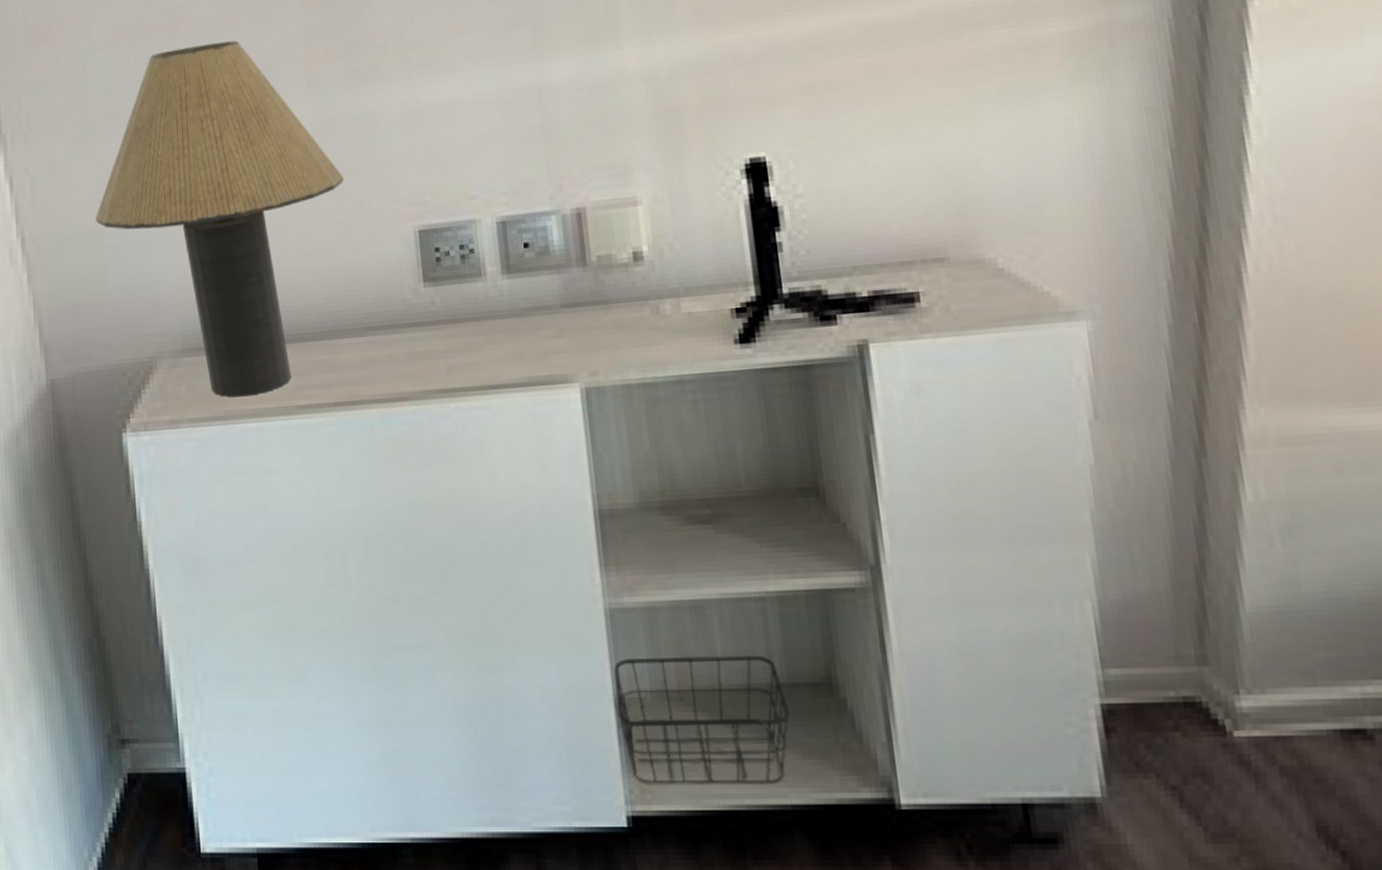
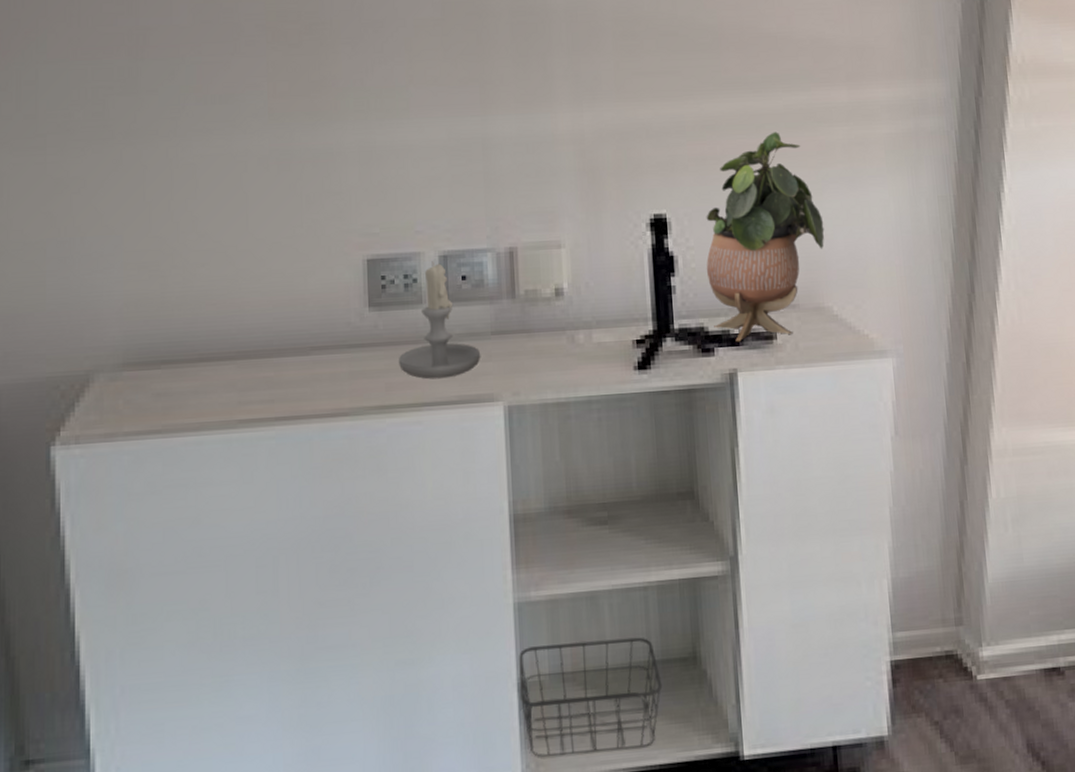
table lamp: present [95,40,344,398] -> none [36,68,299,411]
candle: none [459,228,551,360] -> present [399,261,481,380]
potted plant: none [817,44,981,306] -> present [706,132,825,341]

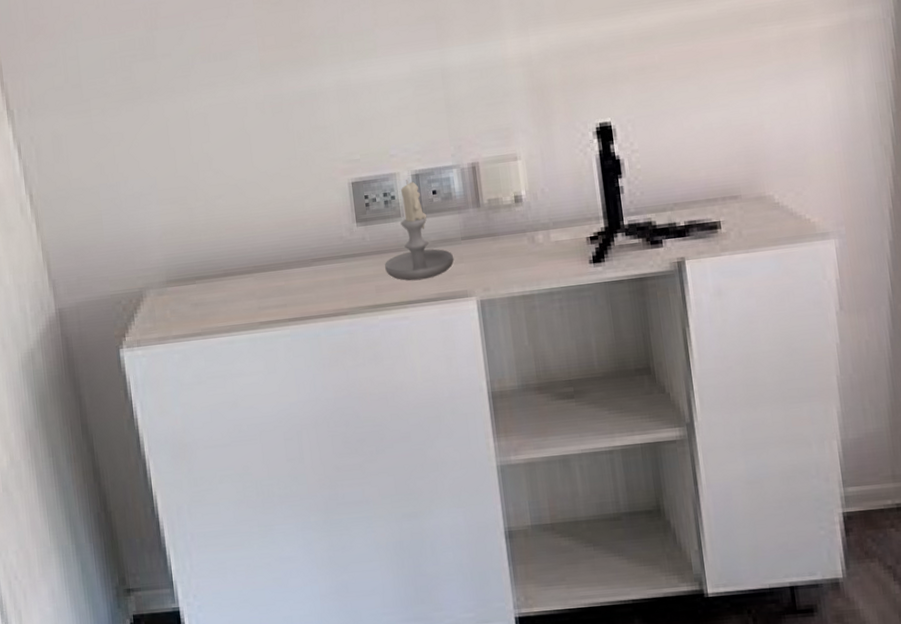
basket: present [518,637,663,757] -> none [504,493,631,592]
potted plant: present [706,132,825,341] -> none [648,36,763,233]

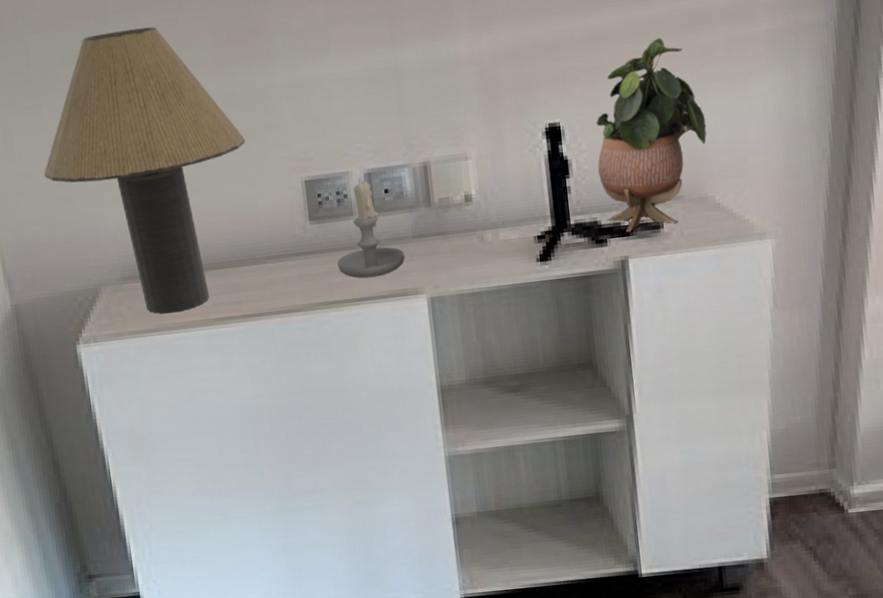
table lamp: none [91,31,292,318] -> present [43,26,245,314]
potted plant: none [648,36,763,233] -> present [596,38,707,232]

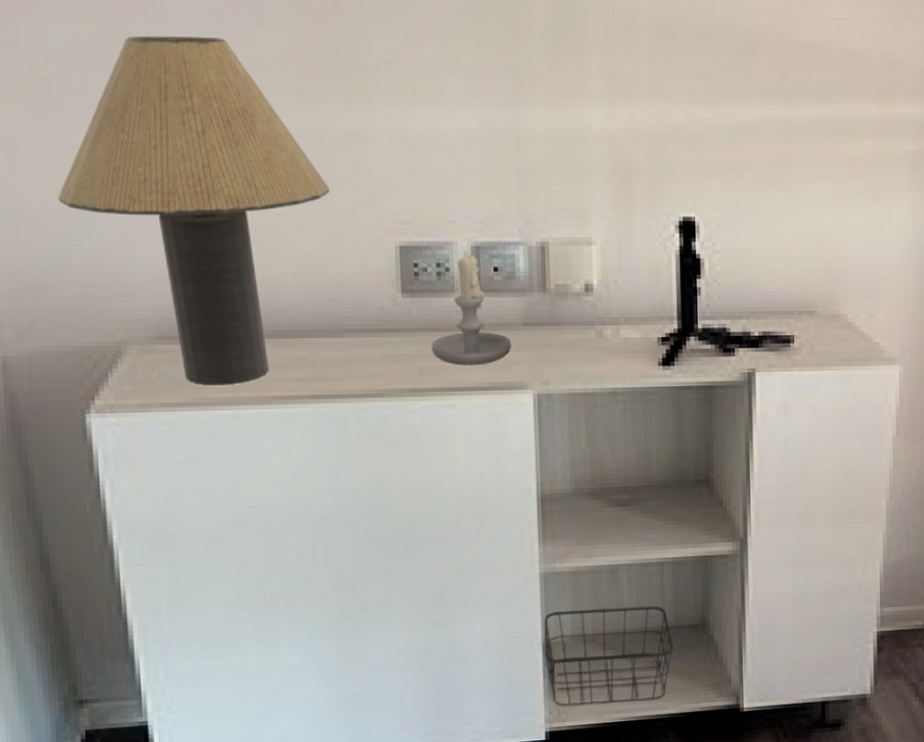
basket: none [451,481,572,574] -> present [543,606,674,706]
potted plant: present [596,38,707,232] -> none [731,142,845,343]

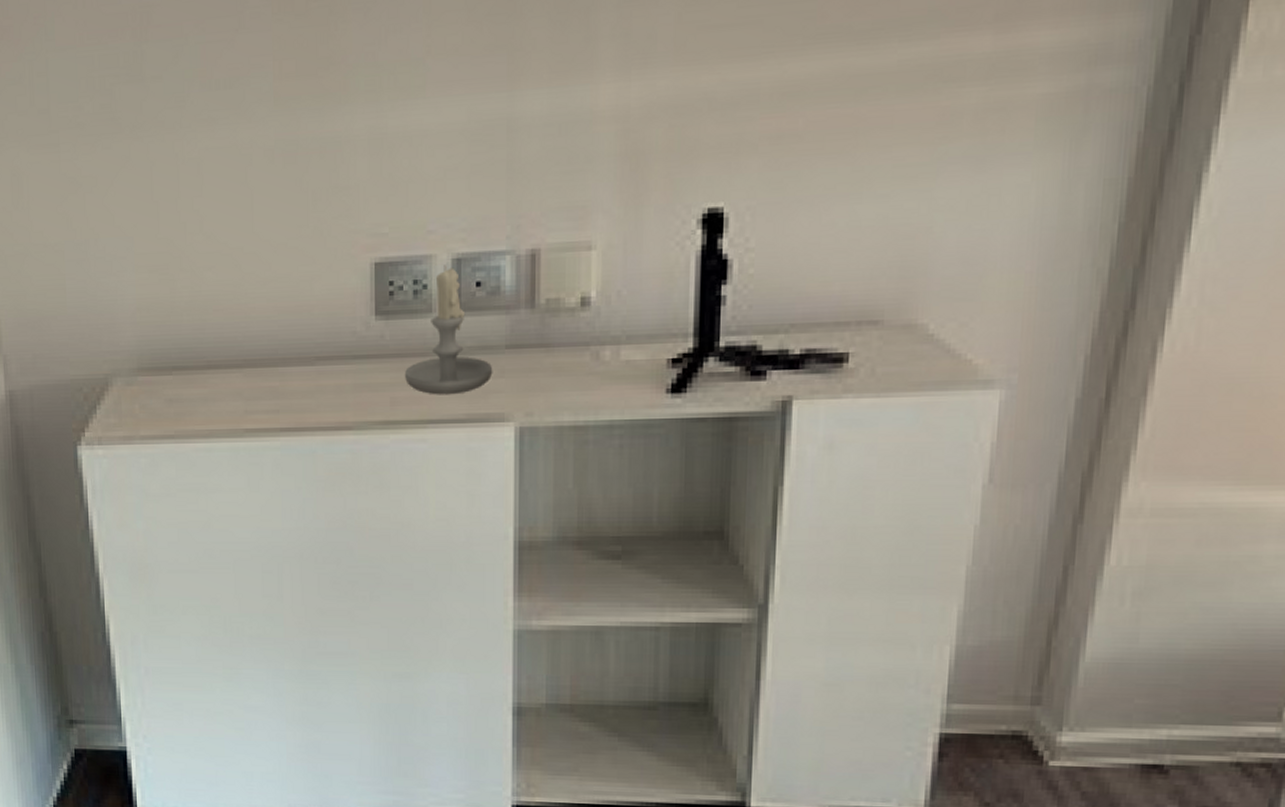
table lamp: present [57,35,330,385] -> none [55,48,305,418]
basket: present [543,606,674,706] -> none [514,674,667,784]

